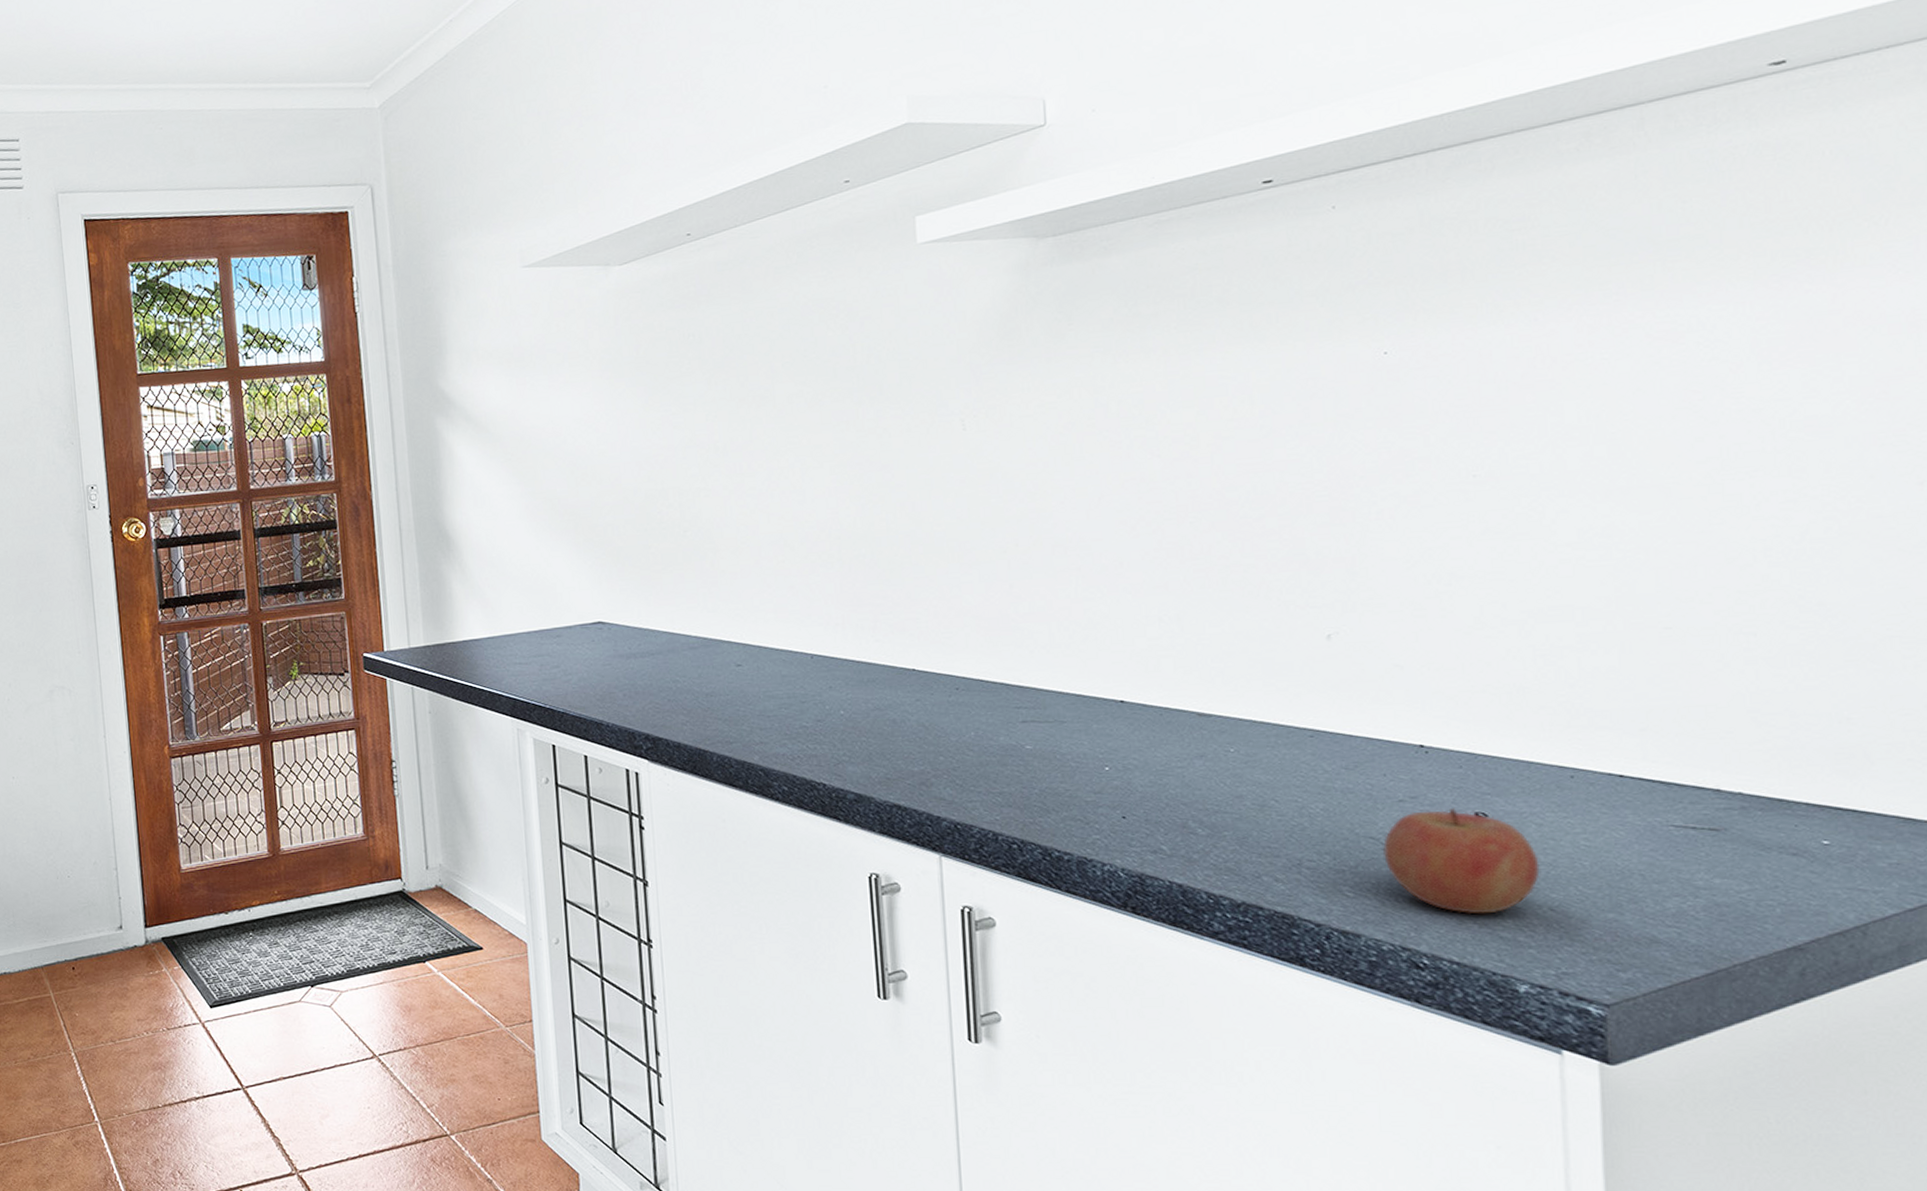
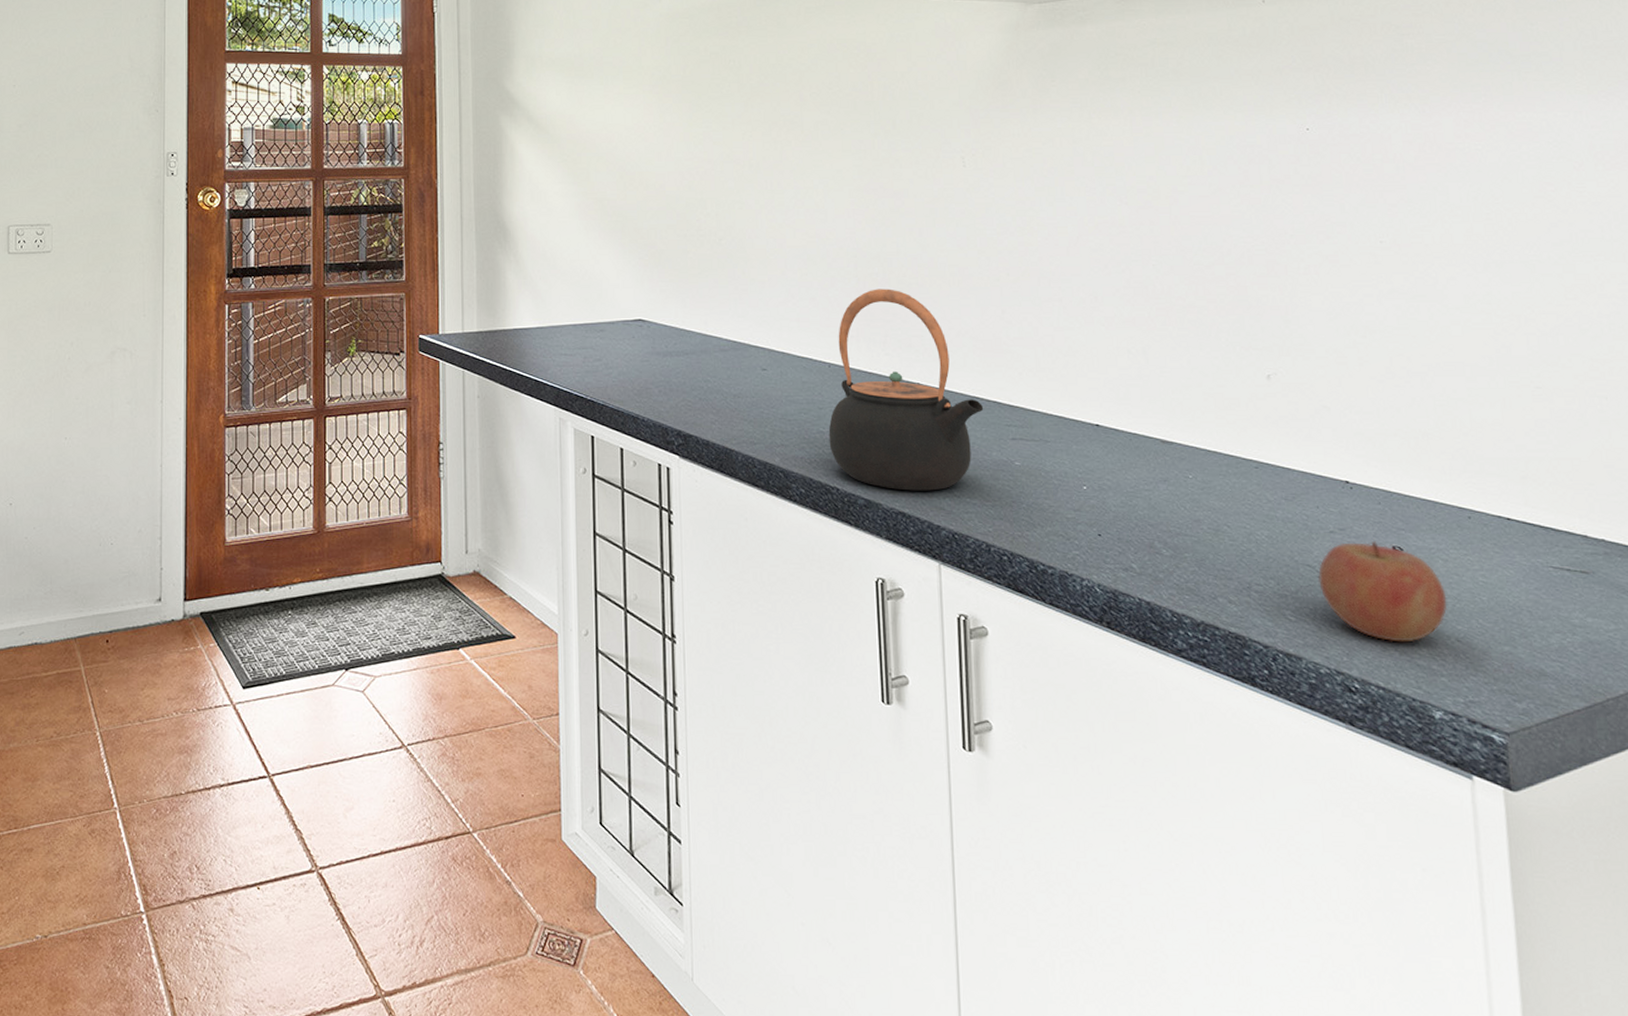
teapot: none [812,570,990,783] -> present [828,289,984,491]

